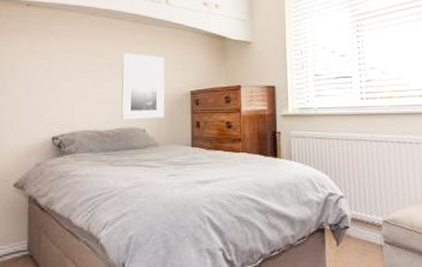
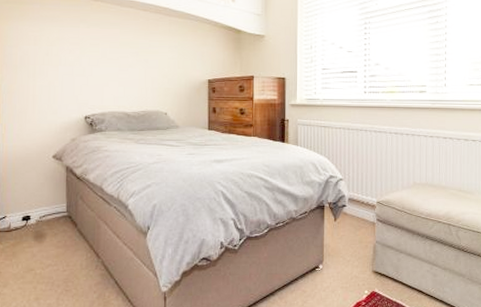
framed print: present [121,53,165,119] -> none [145,42,185,103]

